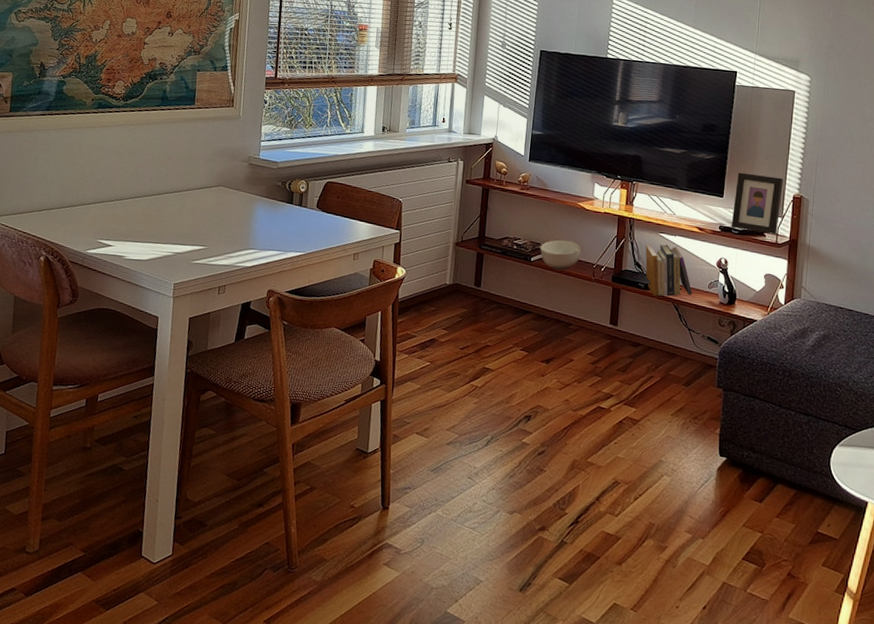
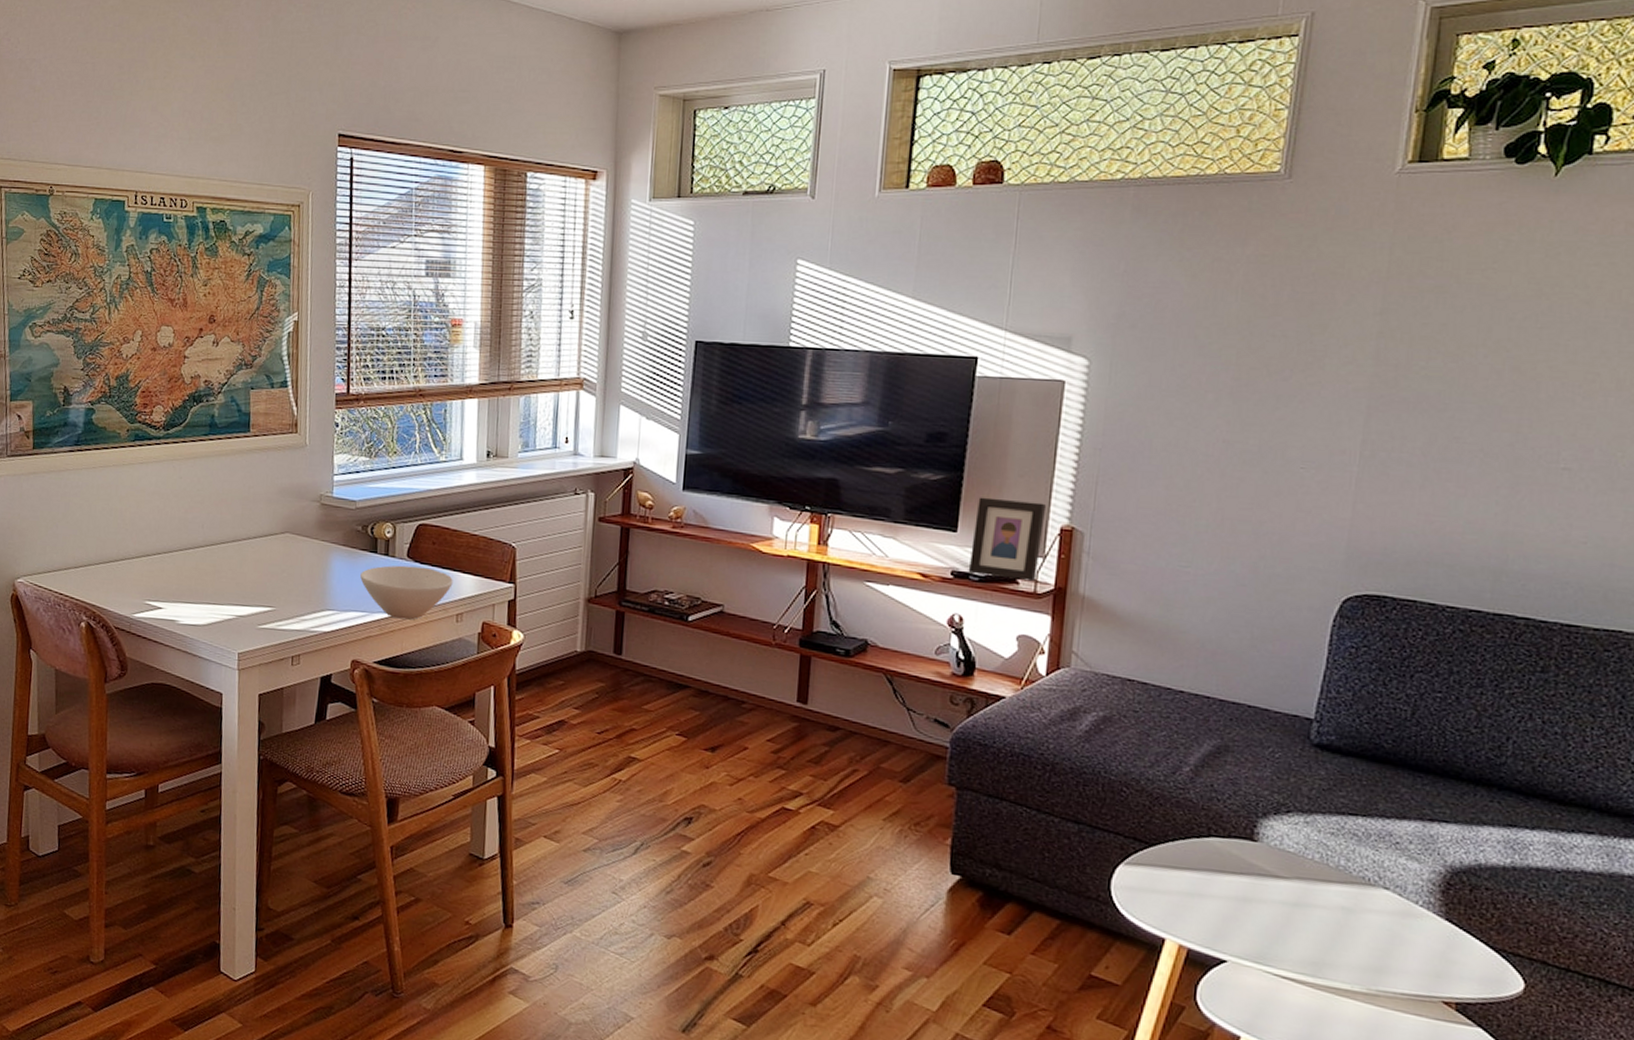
bowl: none [278,214,352,258] -> present [360,565,453,620]
bowl: present [540,239,581,271] -> none [700,592,756,634]
books: present [645,244,693,297] -> none [845,596,913,666]

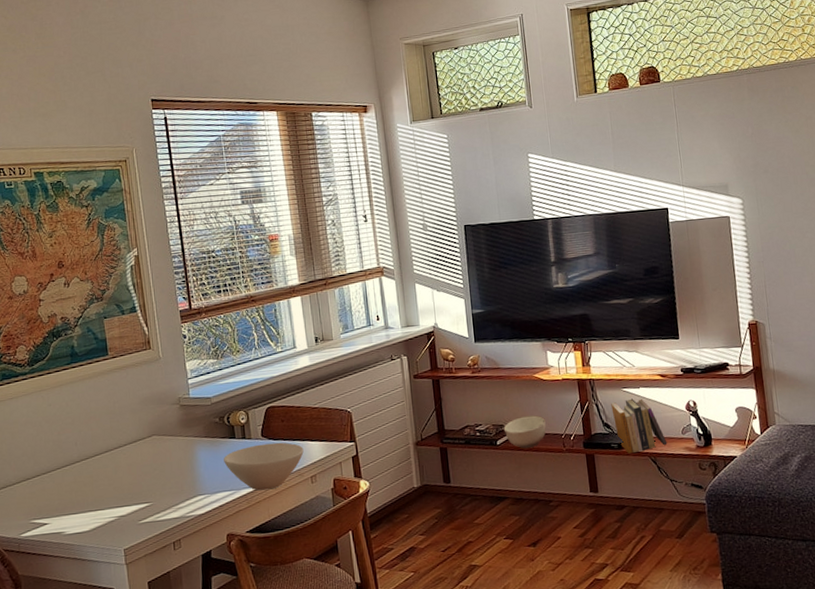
bowl: none [700,592,756,634] -> present [503,415,546,449]
books: none [845,596,913,666] -> present [611,398,668,454]
picture frame: present [968,497,1046,582] -> none [689,307,740,368]

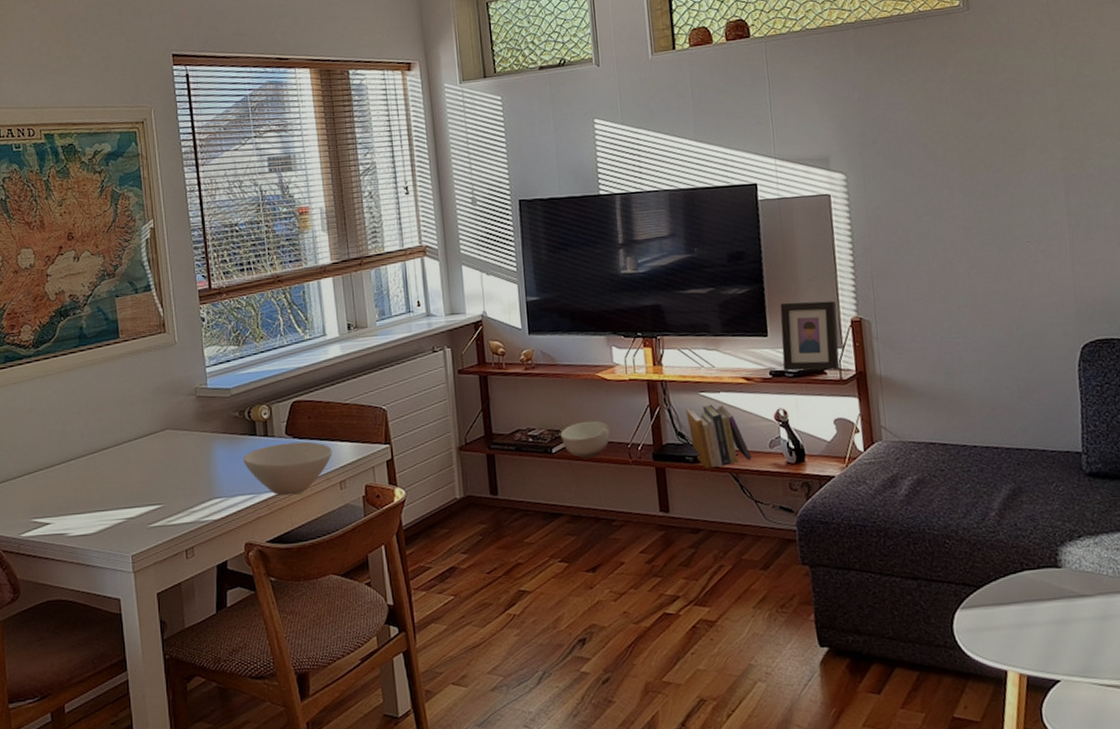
picture frame: none [689,307,740,368] -> present [780,300,840,371]

